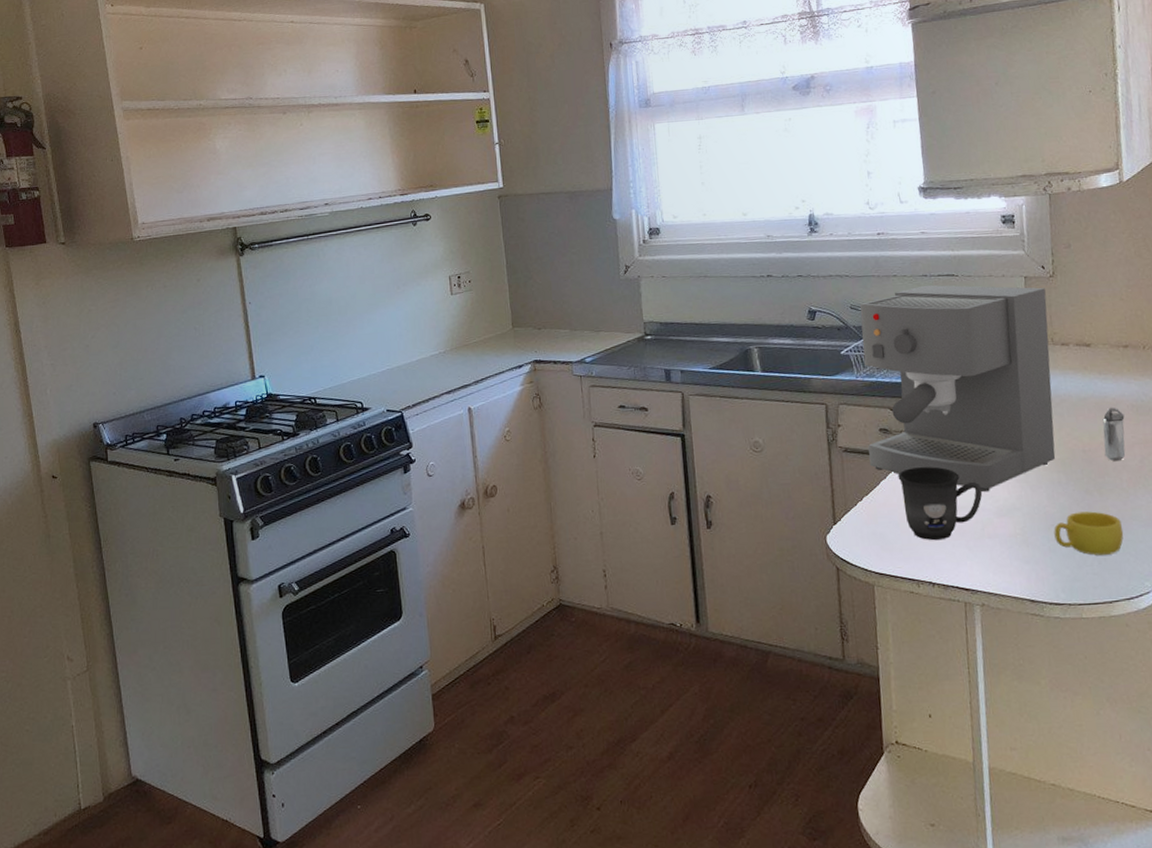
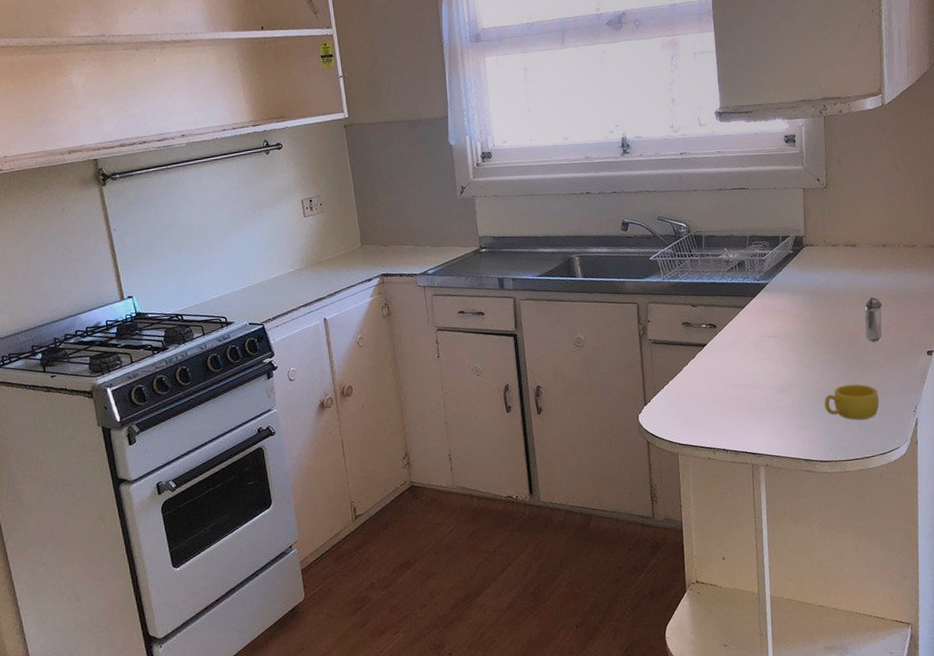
coffee maker: present [859,285,1056,493] -> none [665,197,827,373]
mug: present [898,466,983,541] -> none [698,353,767,415]

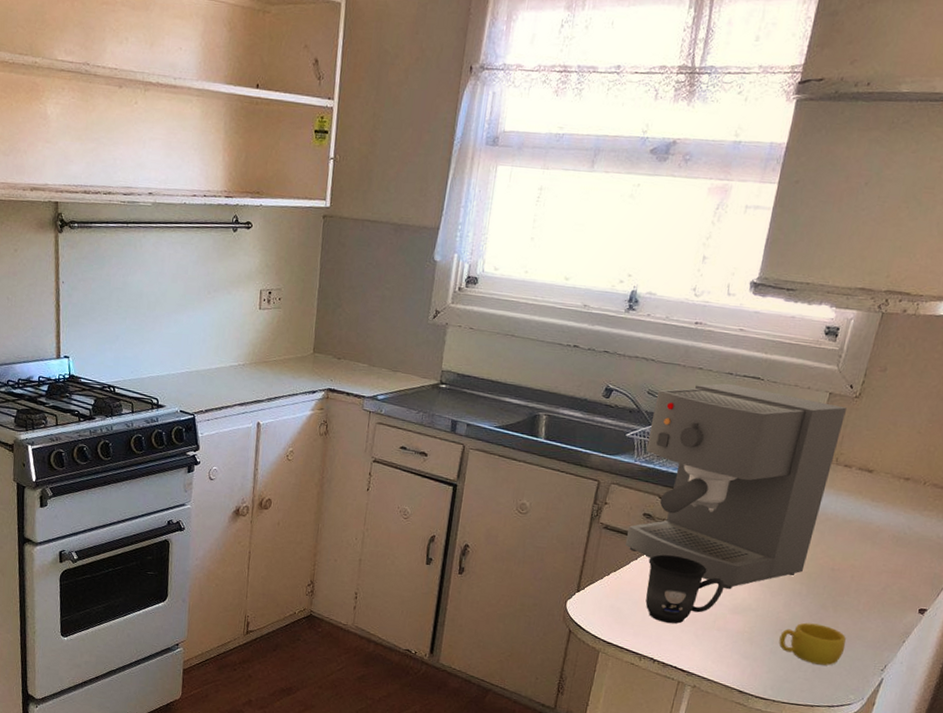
coffee maker: none [665,197,827,373] -> present [625,383,846,590]
mug: none [698,353,767,415] -> present [645,554,725,624]
shaker: present [864,297,883,342] -> none [851,533,883,584]

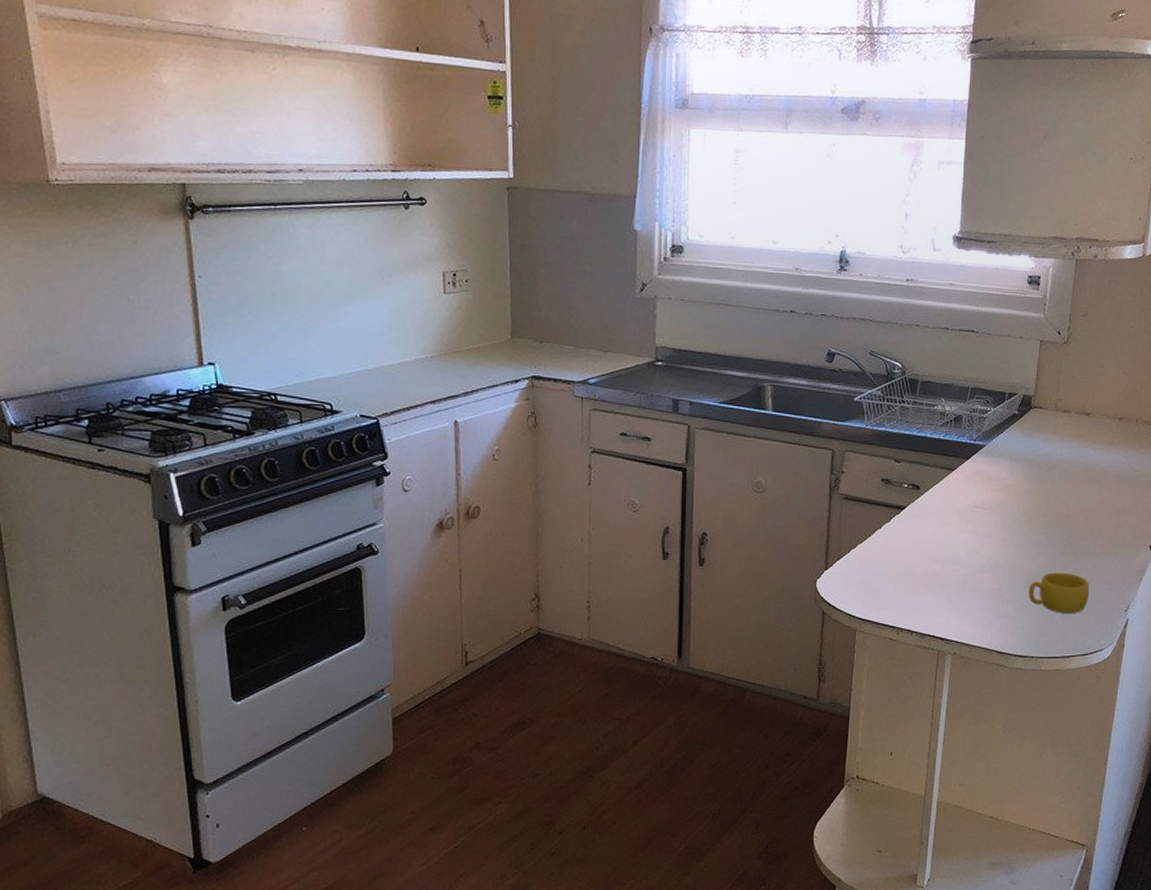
coffee maker: present [625,383,846,590] -> none [867,338,1057,548]
mug: present [645,554,725,624] -> none [893,520,970,591]

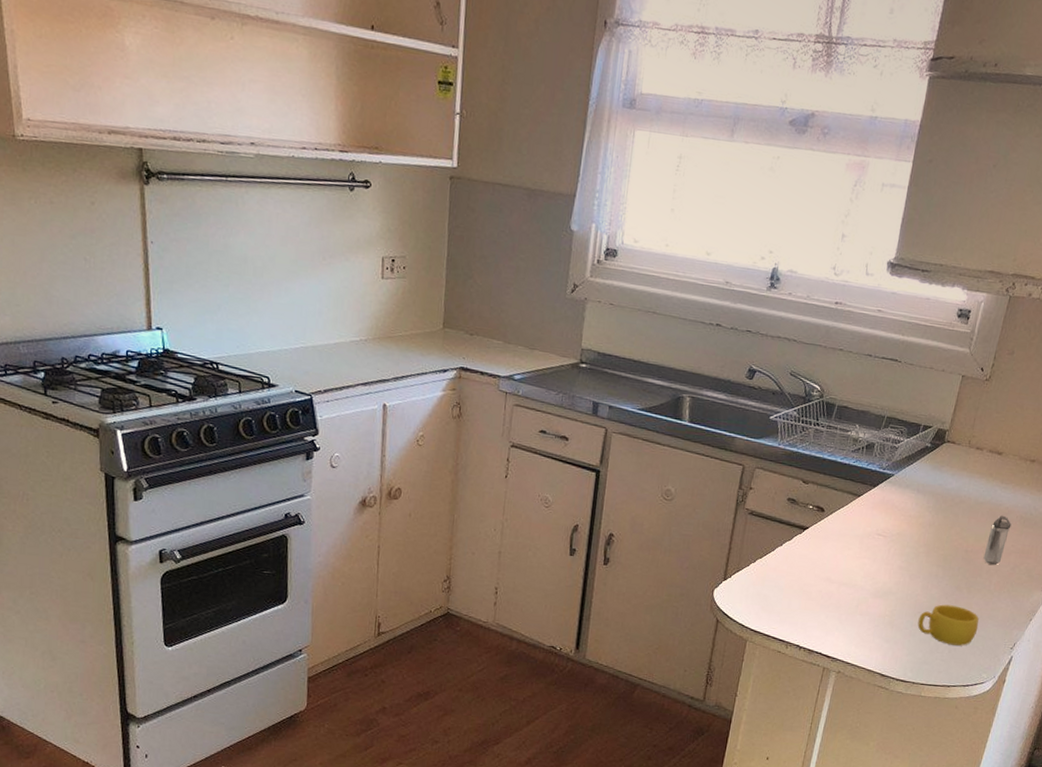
shaker: none [1085,475,1109,527] -> present [983,515,1012,565]

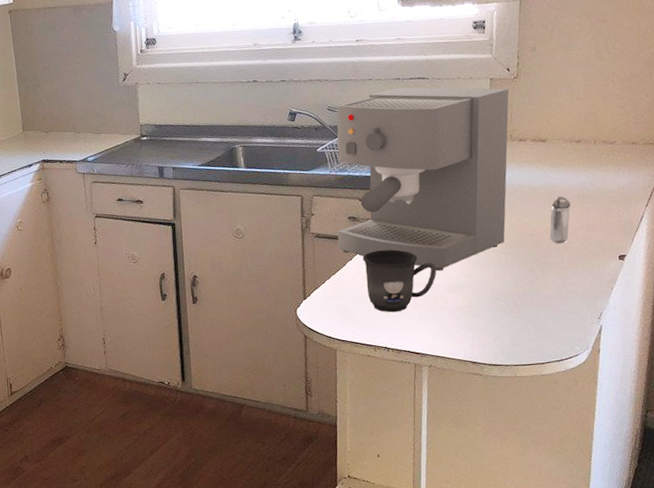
coffee maker: none [770,365,978,574] -> present [336,87,509,272]
mug: none [791,540,867,610] -> present [362,249,437,313]
cup: present [917,604,979,646] -> none [498,287,560,325]

